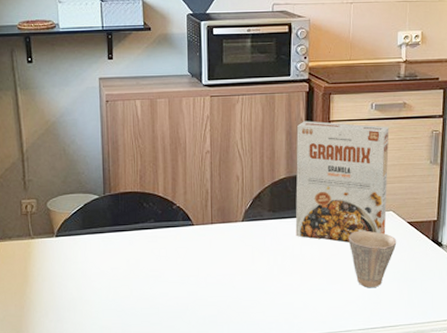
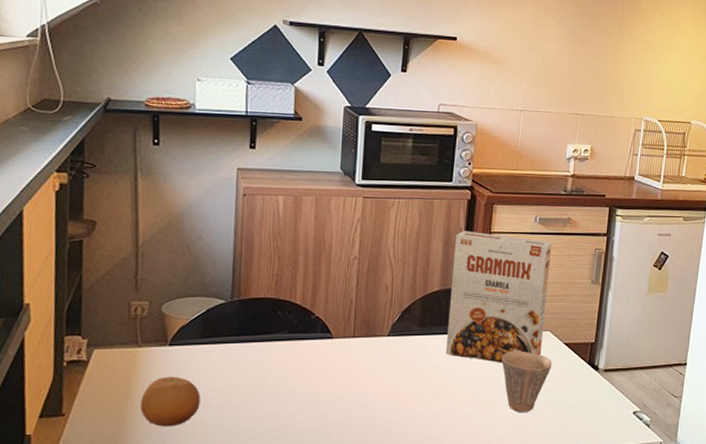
fruit: none [37,263,86,307] -> present [140,376,201,427]

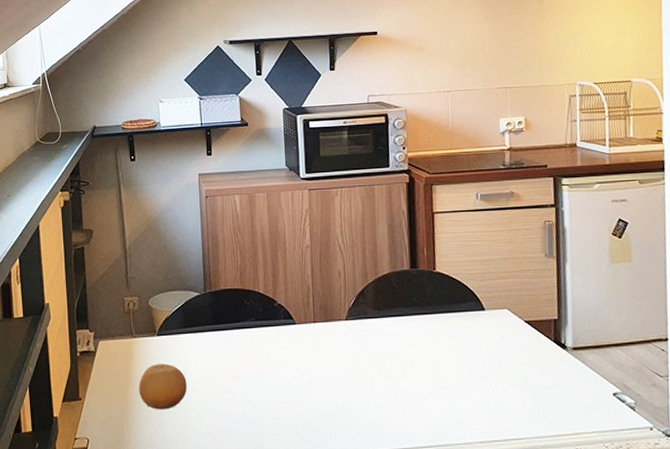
cereal box: present [445,230,552,363] -> none [399,213,502,344]
cup: present [501,350,552,412] -> none [460,330,515,394]

